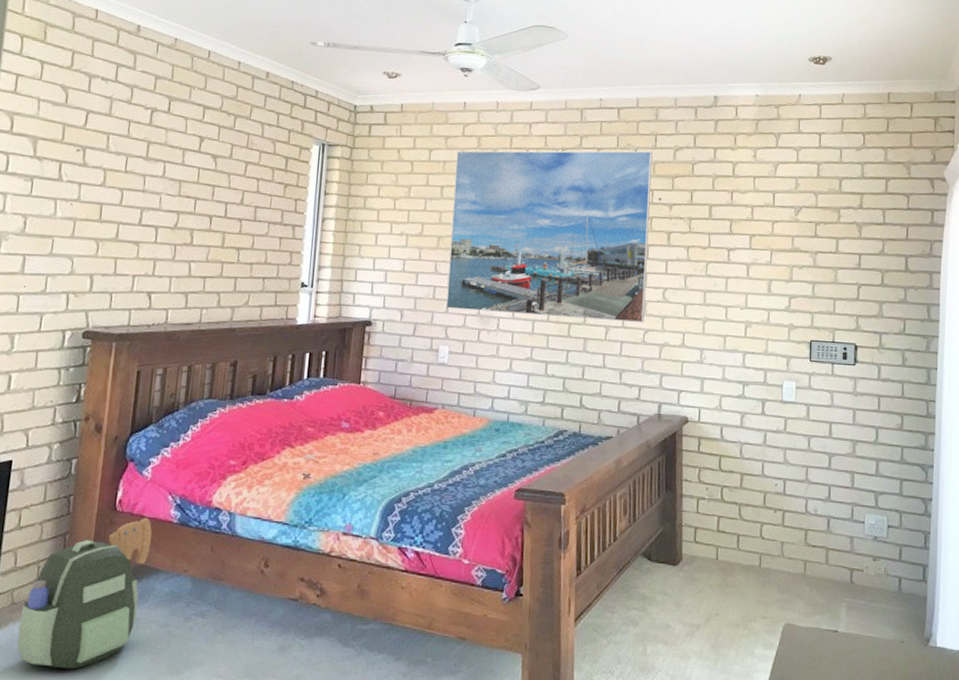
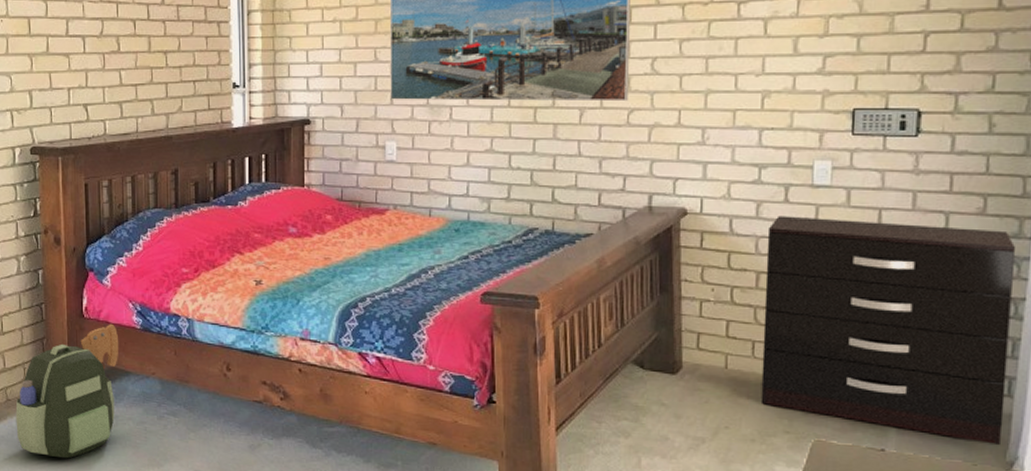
dresser: none [744,426,924,624] -> present [760,216,1016,446]

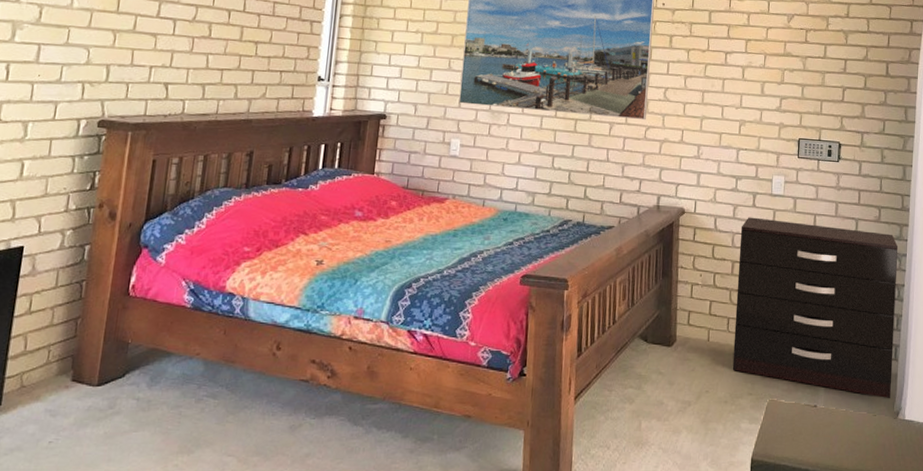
backpack: present [15,323,119,459] -> none [26,302,165,450]

